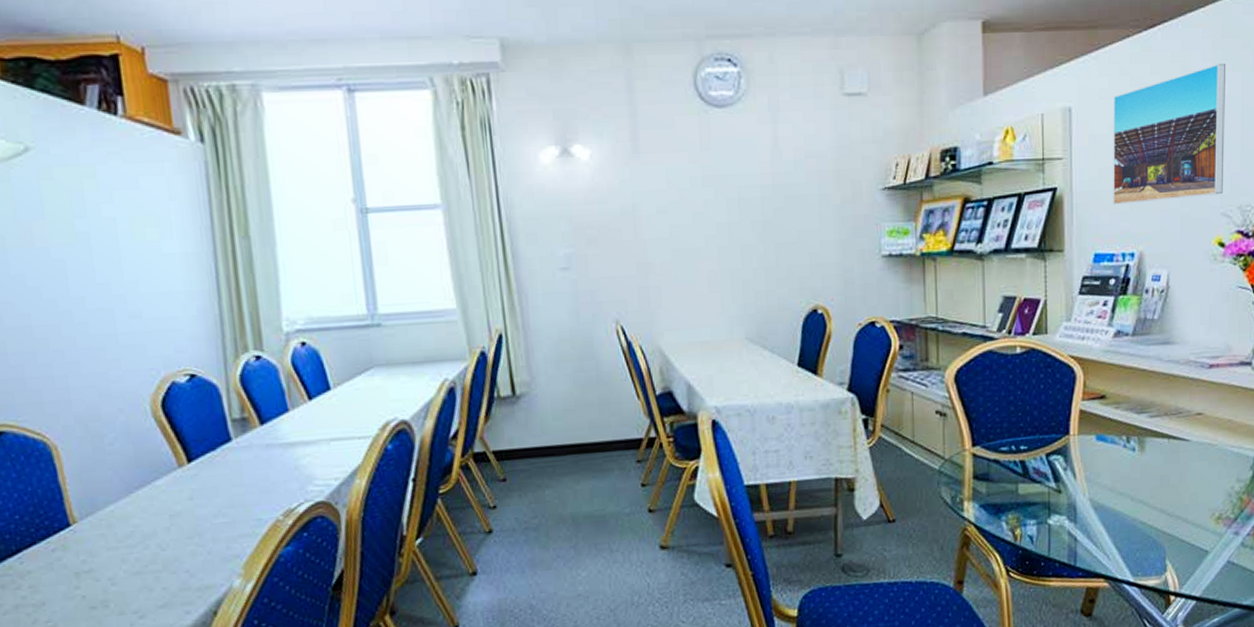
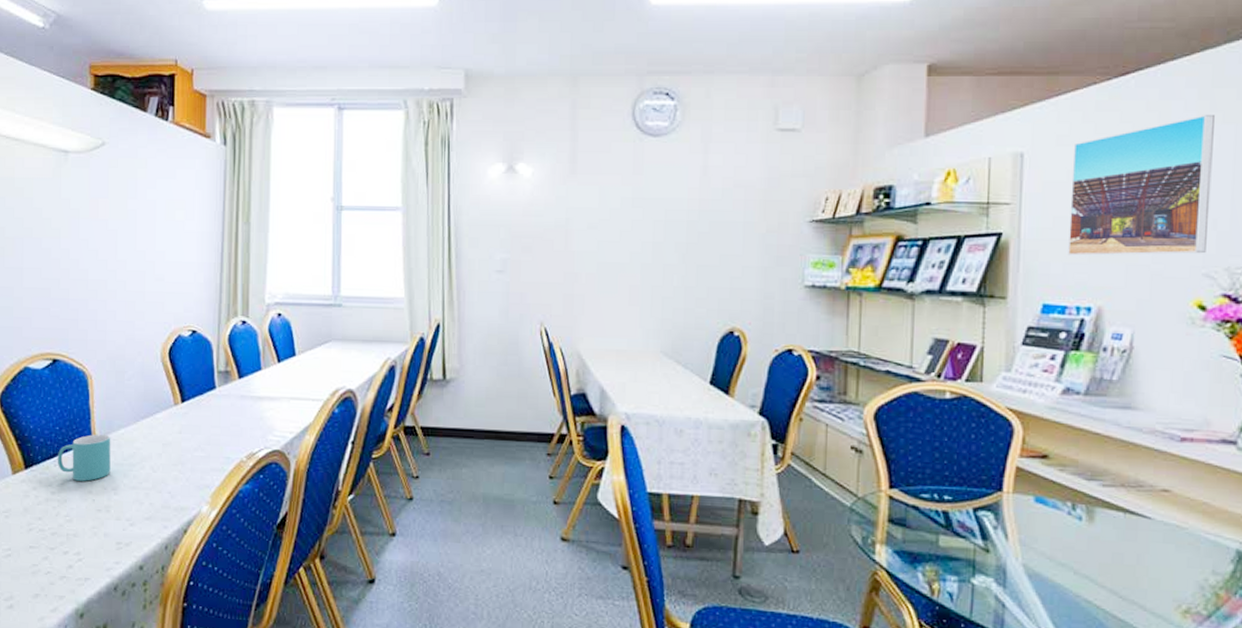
mug: none [22,515,103,577] -> present [57,434,111,481]

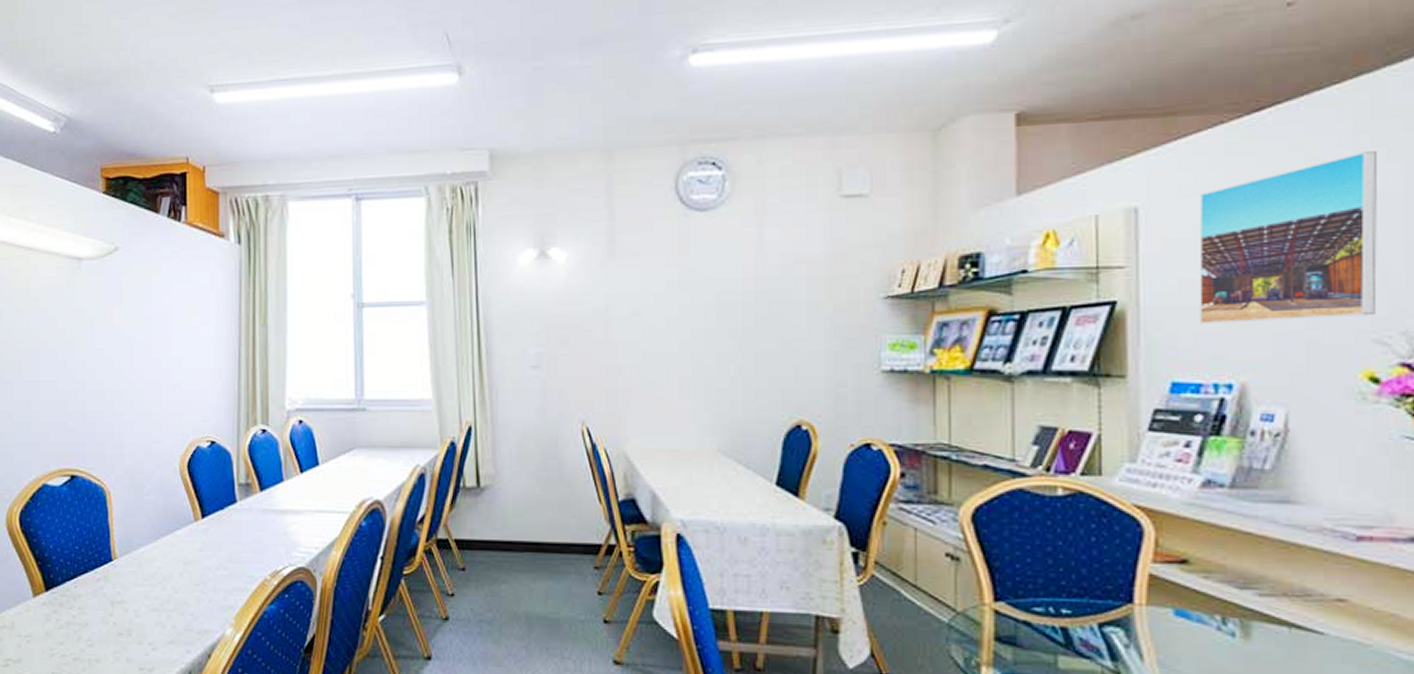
mug: present [57,434,111,481] -> none [77,553,131,604]

